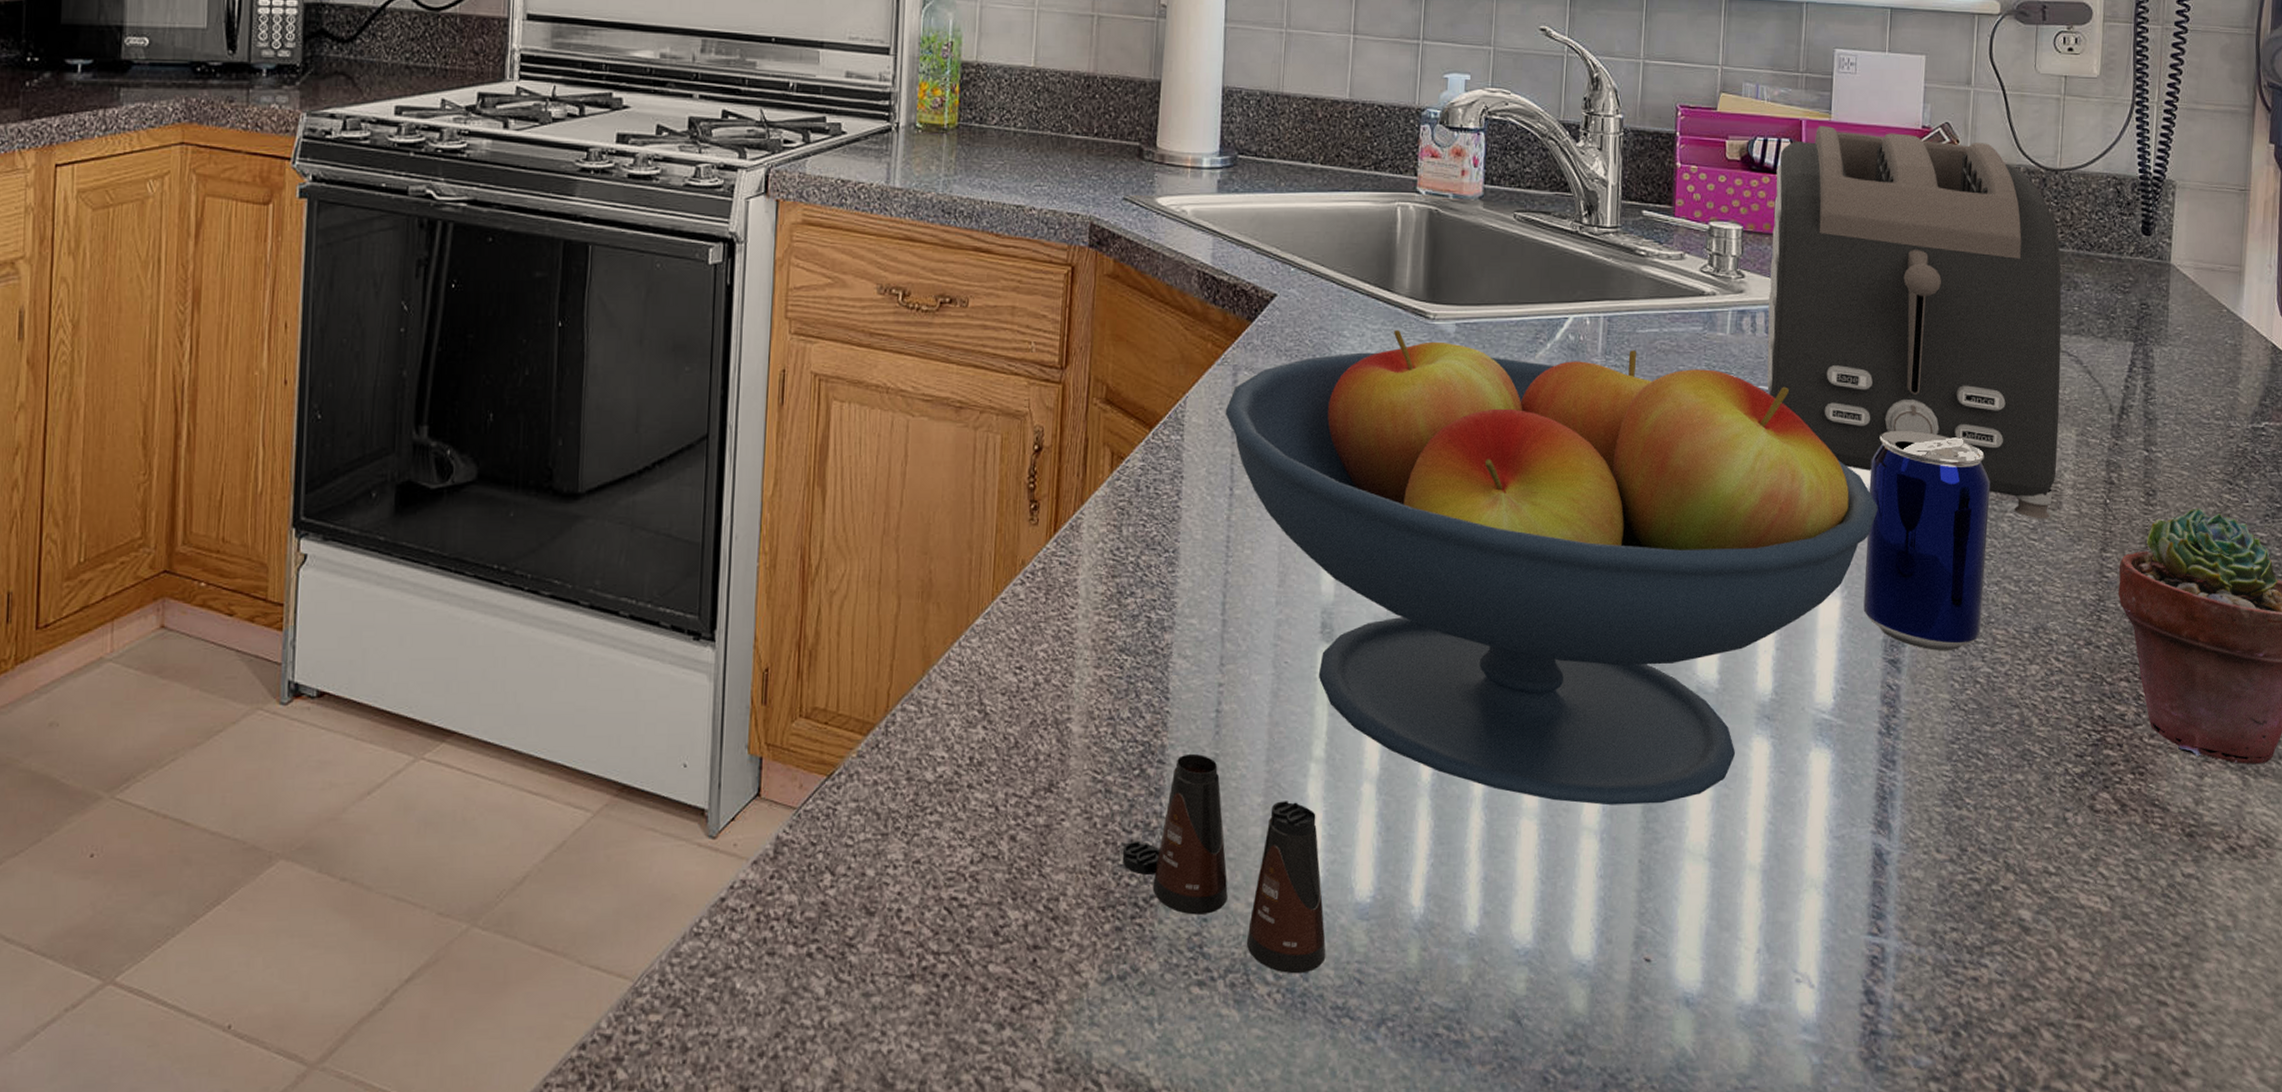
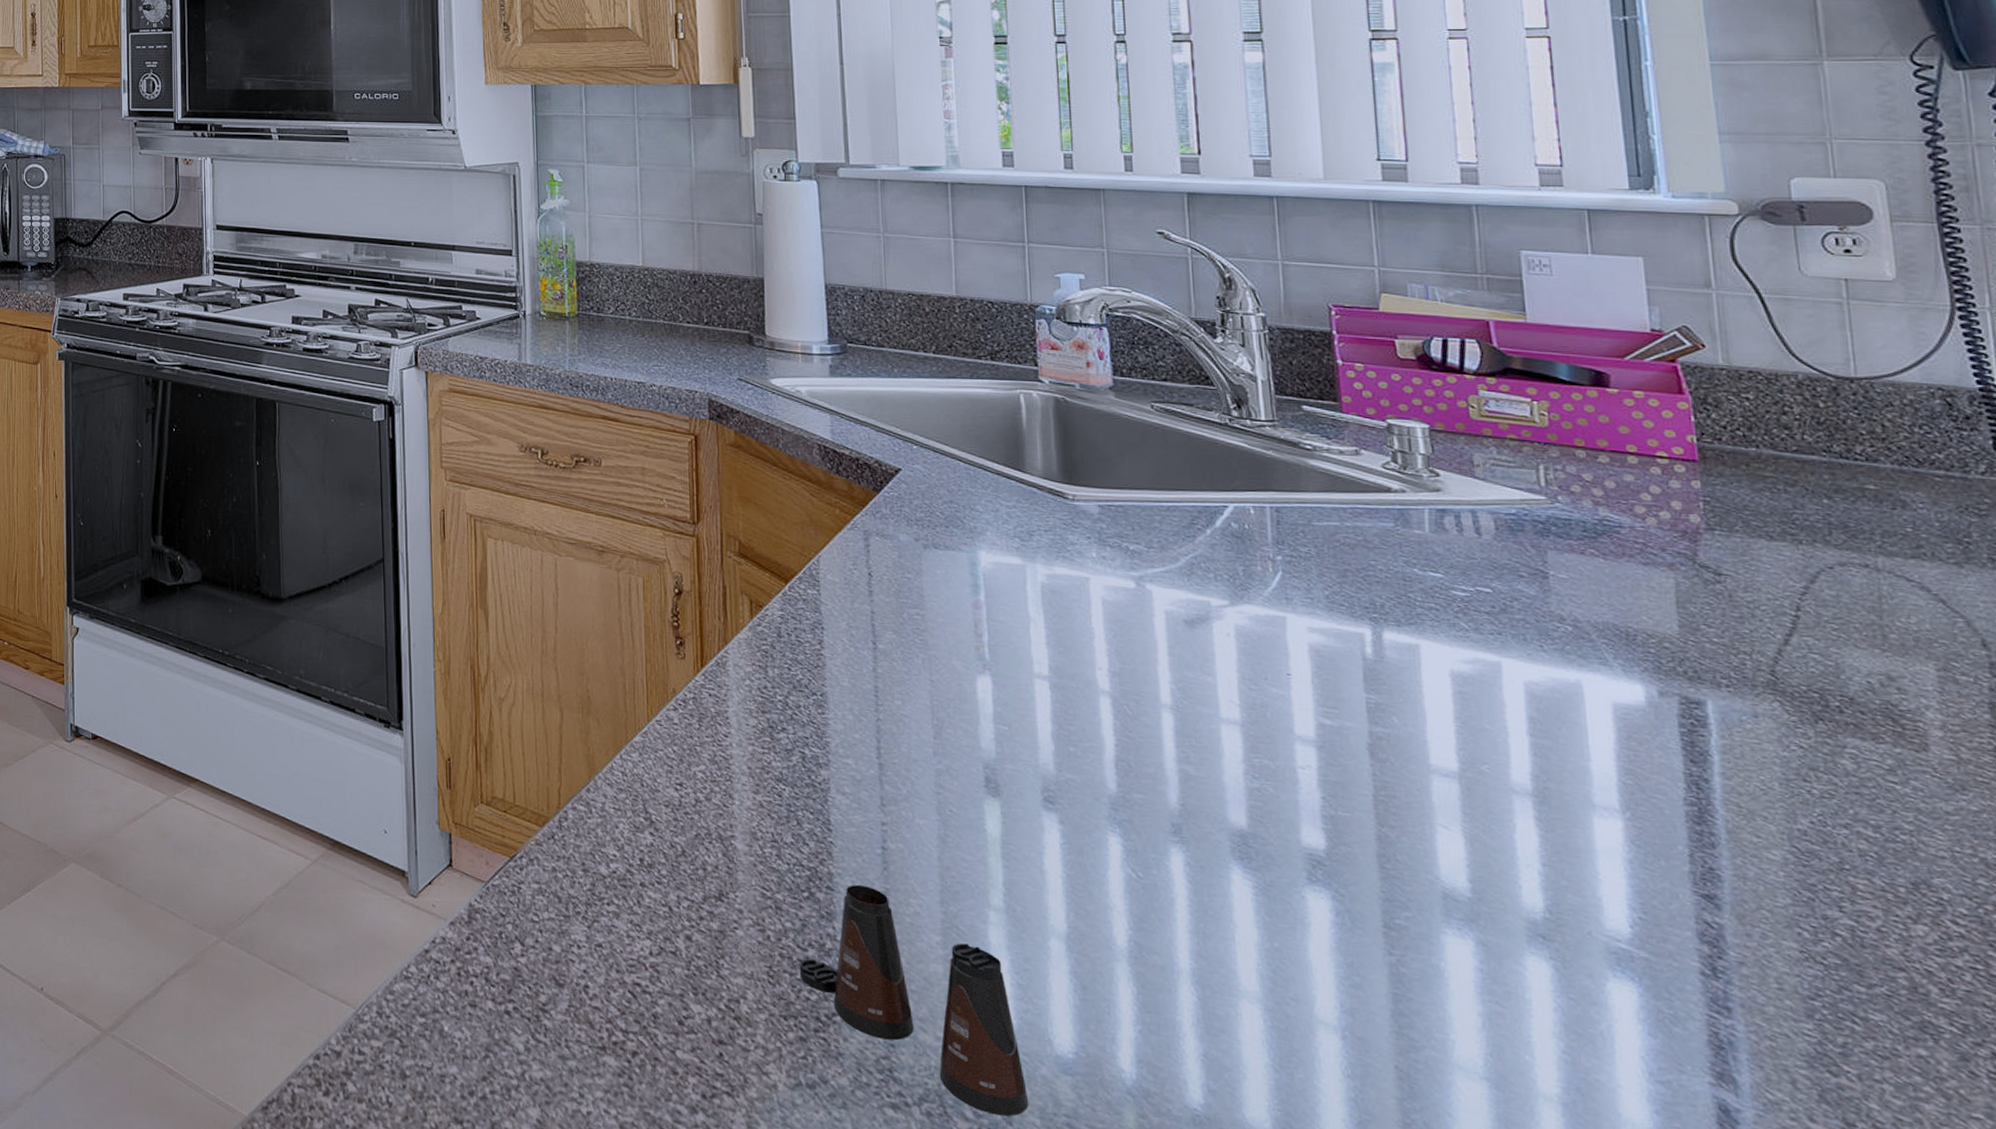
fruit bowl: present [1225,330,1878,806] -> none [860,508,1659,1010]
toaster: present [1766,126,2062,520] -> none [1463,327,1913,761]
beer can: present [1863,430,1991,651] -> none [1639,645,1832,894]

